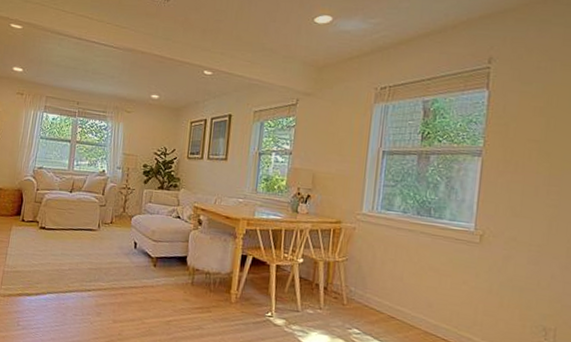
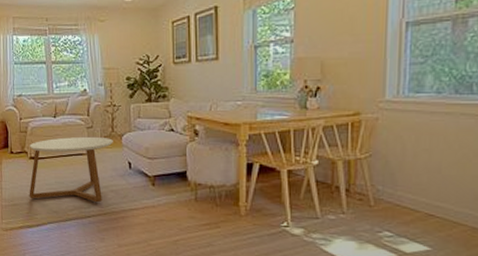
coffee table: none [33,212,123,278] -> present [29,136,113,203]

